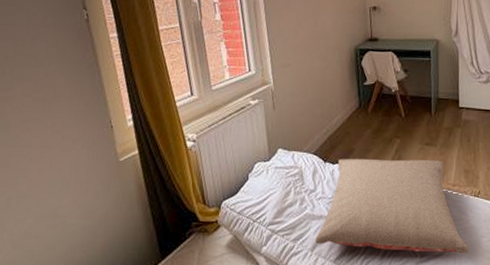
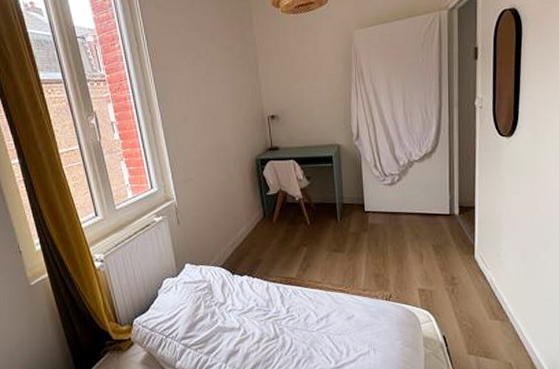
pillow: present [315,158,470,254] -> none [229,266,384,359]

